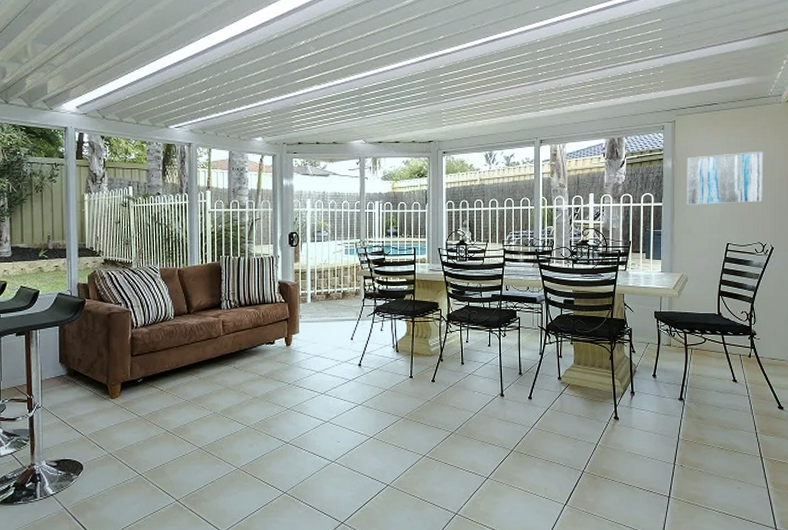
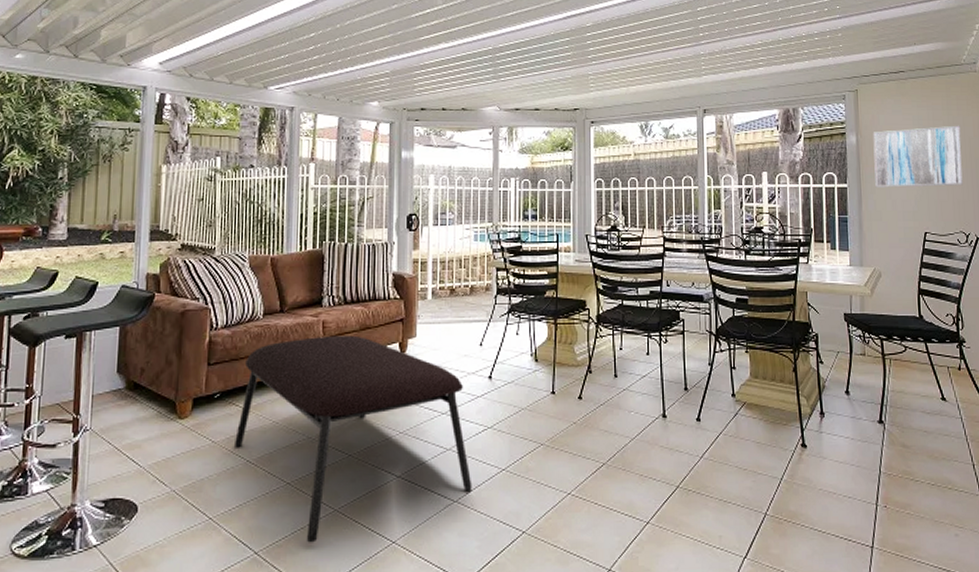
coffee table: none [155,332,347,493] -> present [233,335,472,543]

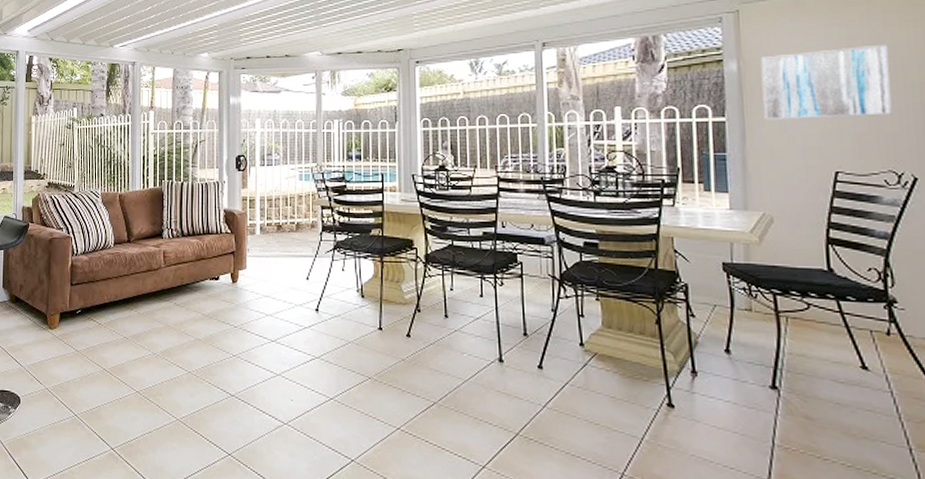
coffee table: present [233,335,472,543] -> none [92,264,302,446]

